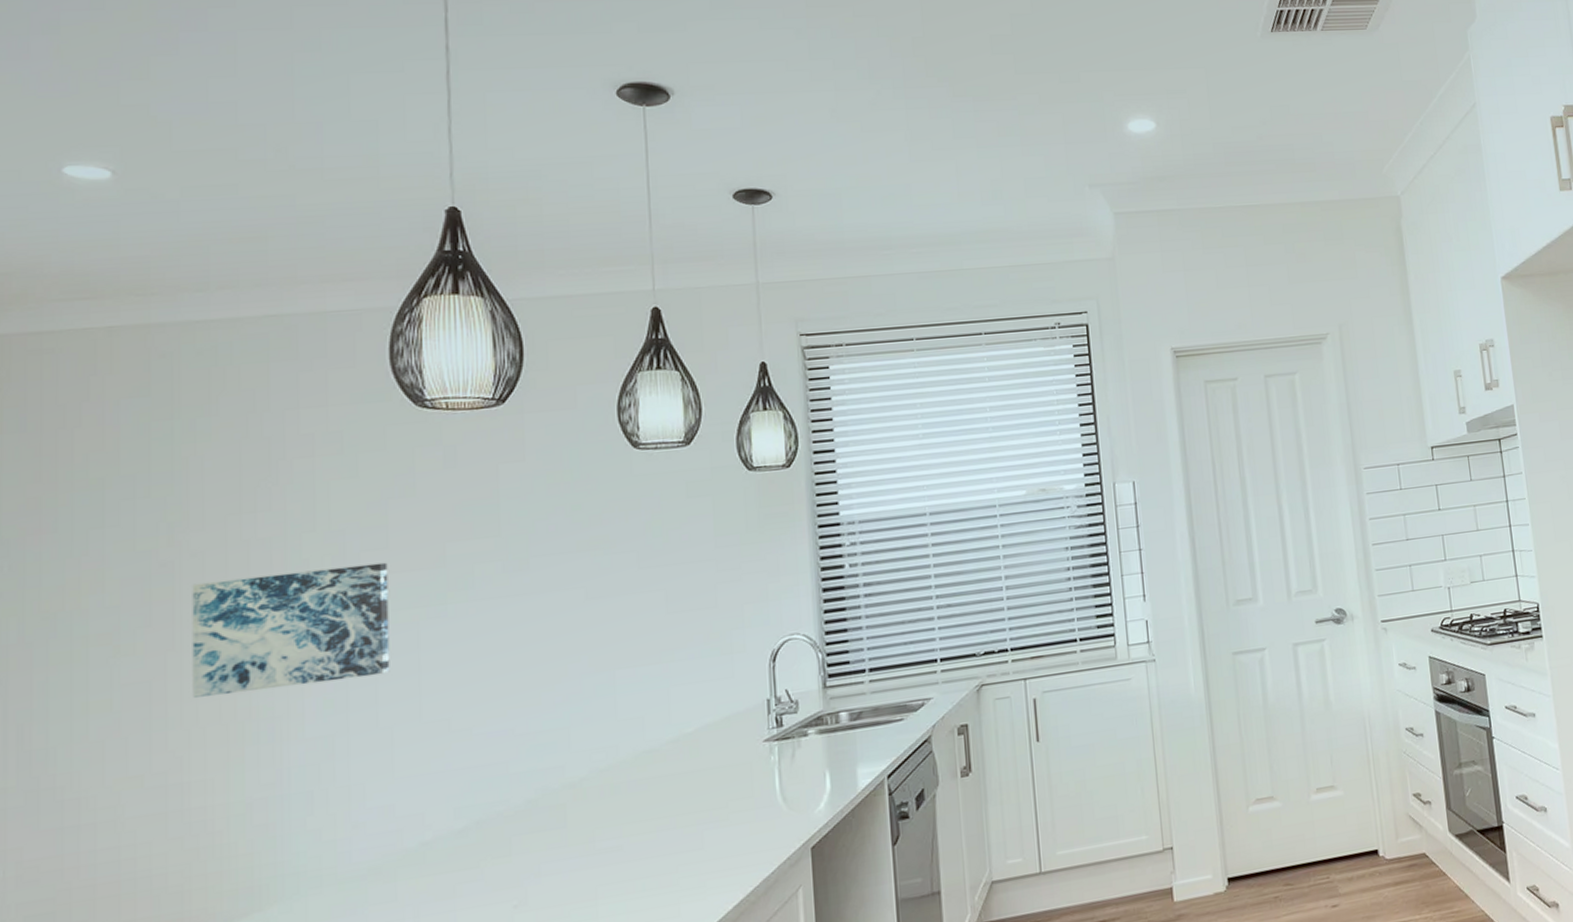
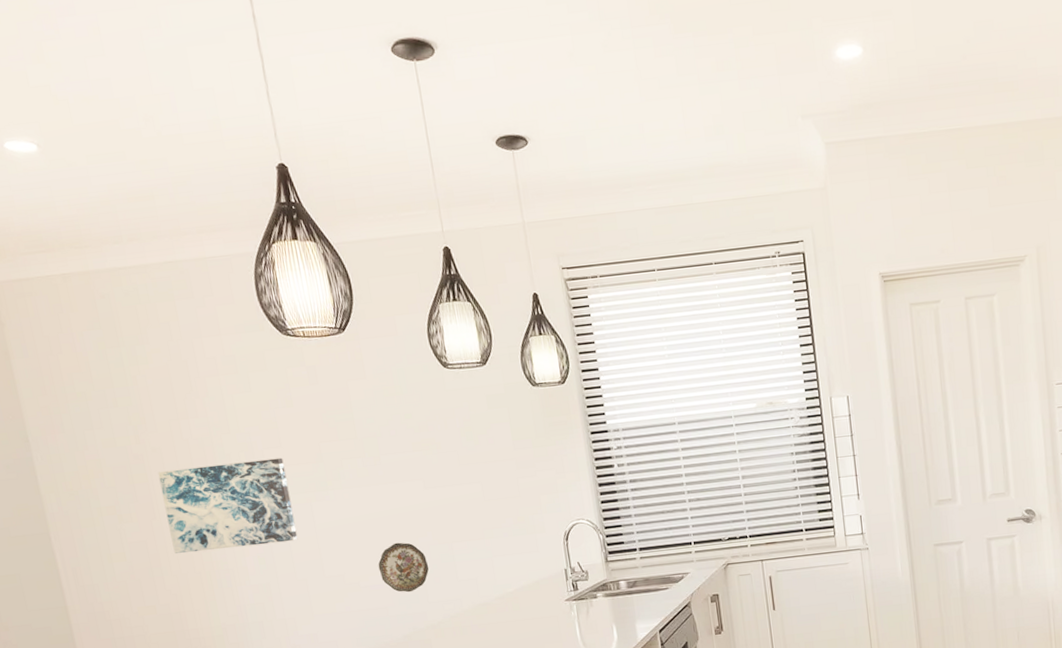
decorative plate: none [503,671,578,740] -> present [378,542,429,593]

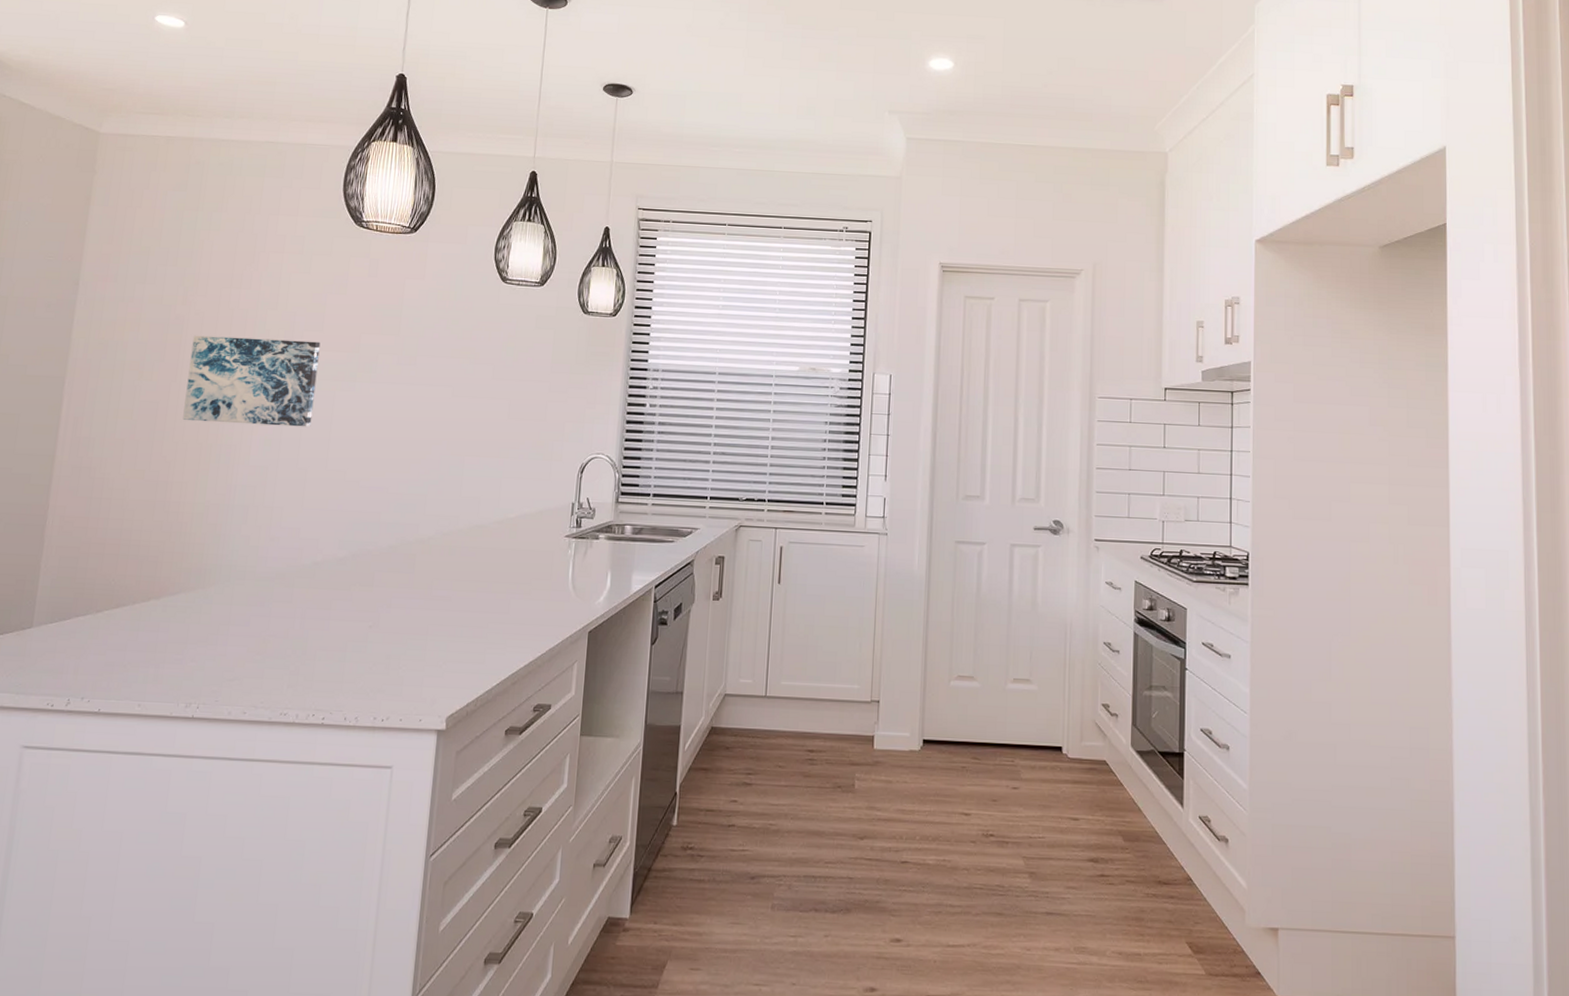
decorative plate: present [378,542,429,593] -> none [383,446,435,501]

